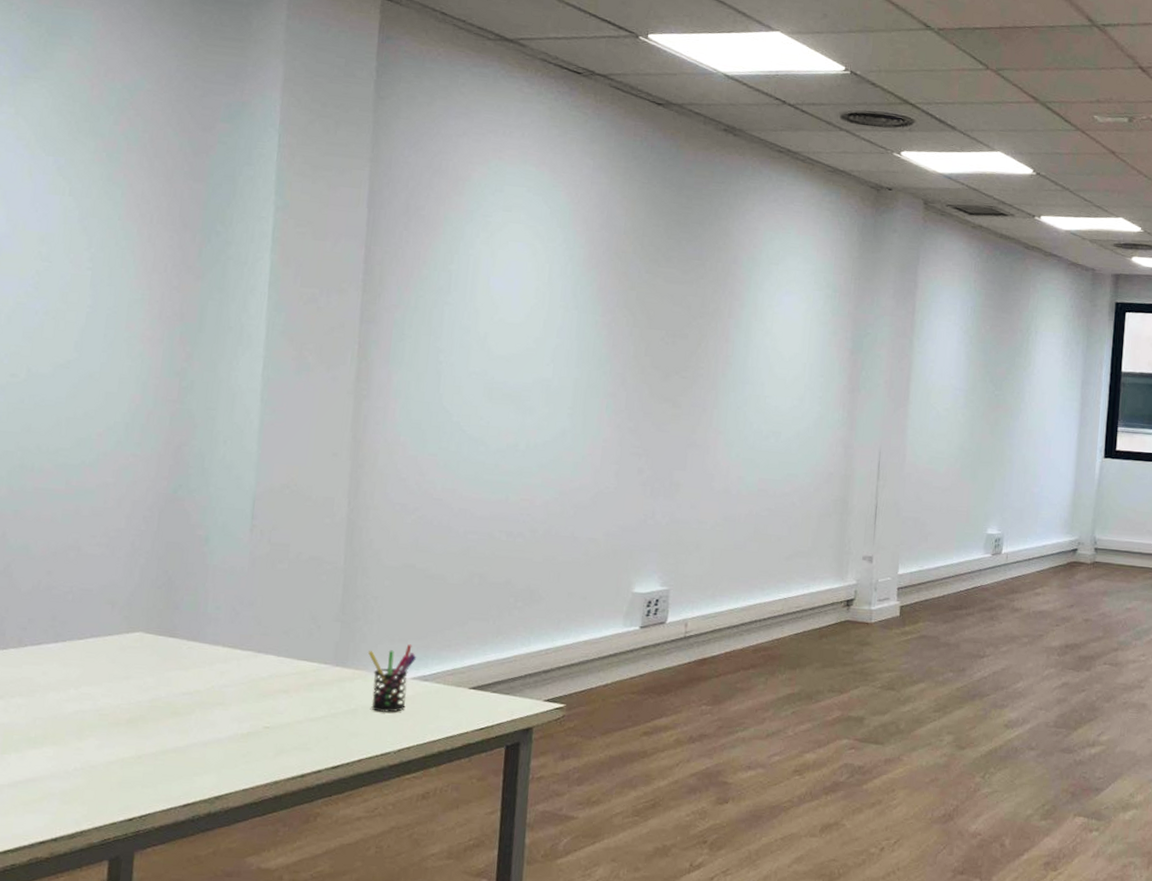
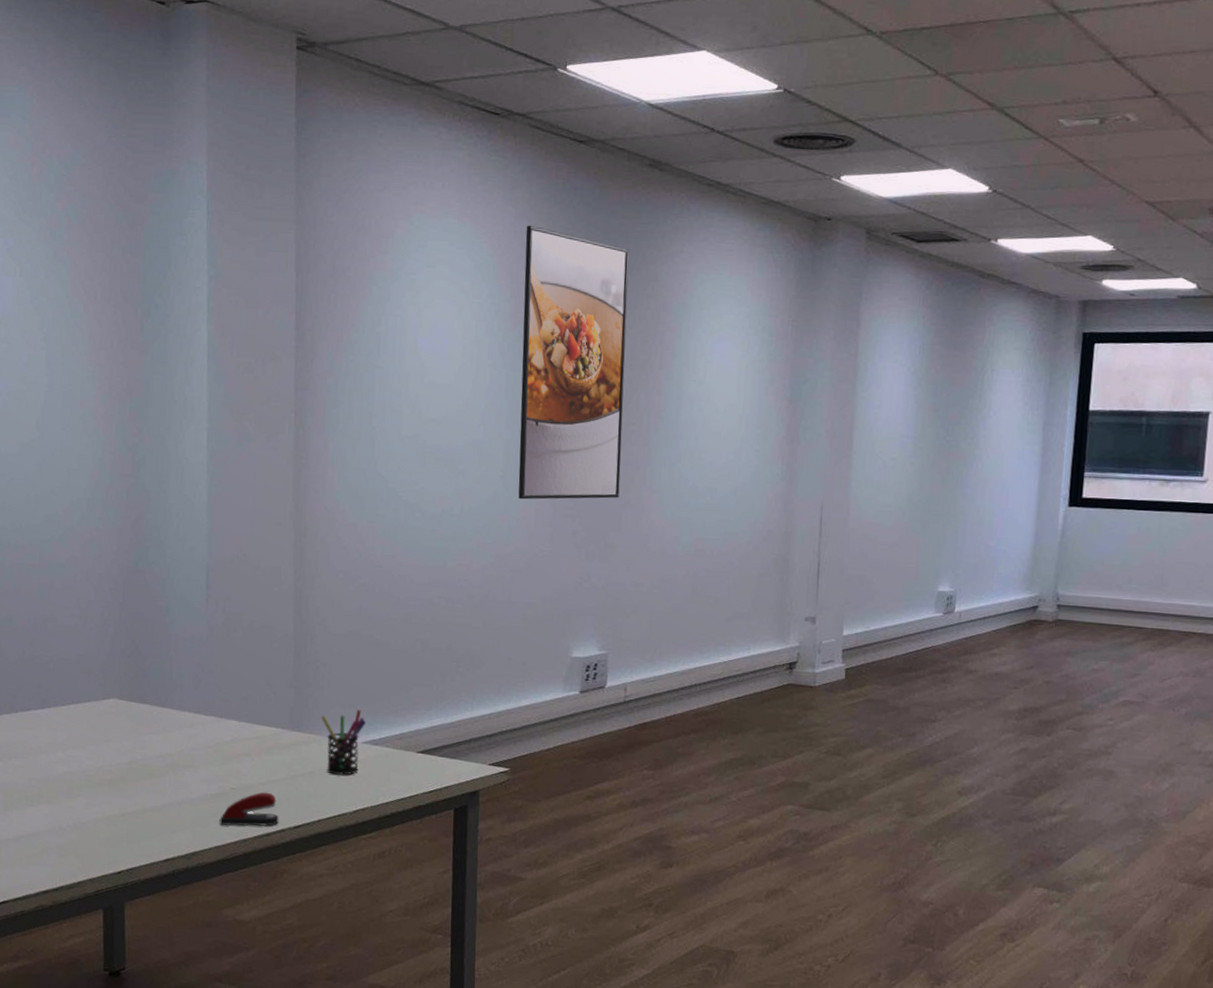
stapler: none [249,730,316,767] -> present [219,792,279,826]
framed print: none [585,177,702,439] -> present [518,225,629,500]

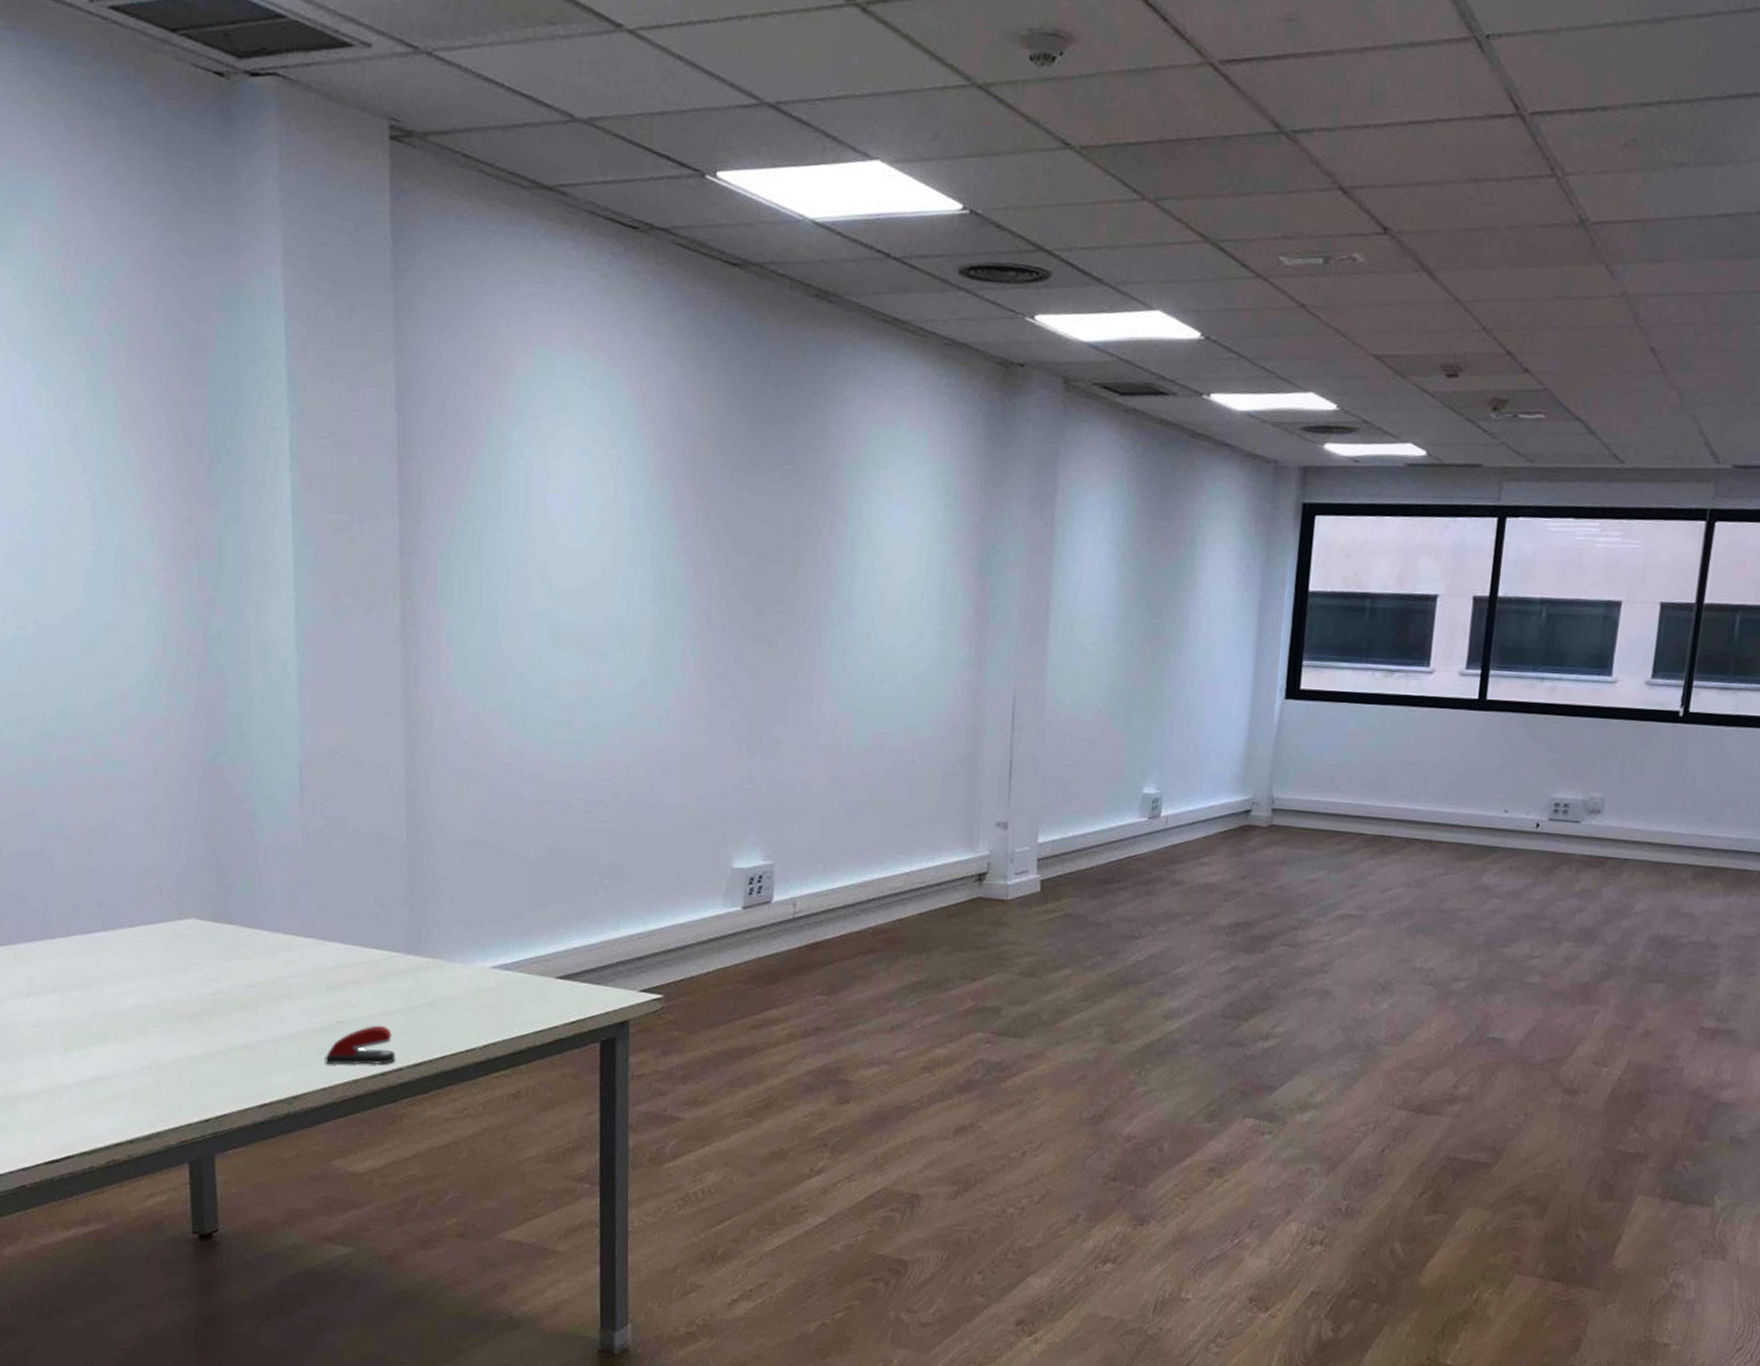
pen holder: present [321,709,367,775] -> none [442,929,496,1005]
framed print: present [518,225,629,500] -> none [667,362,793,687]

